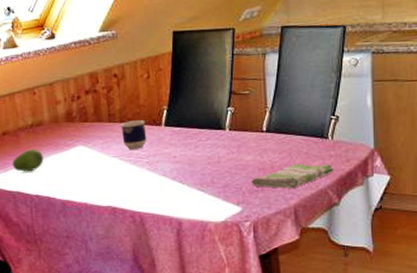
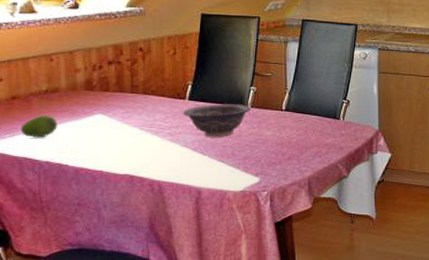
cup: present [121,120,147,149] -> none [144,93,170,120]
decorative bowl: none [160,127,229,165] -> present [183,104,250,137]
dish towel: present [251,164,334,190] -> none [270,140,344,163]

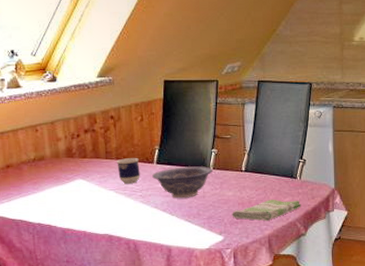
fruit: present [20,115,58,138] -> none [15,181,46,202]
cup: none [144,93,170,120] -> present [117,158,140,184]
dish towel: none [270,140,344,163] -> present [232,200,301,222]

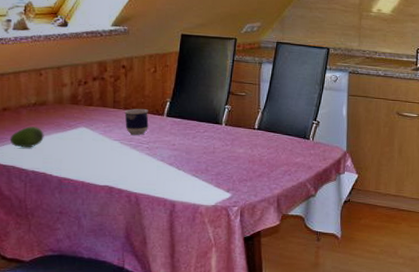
fruit: none [15,181,46,202] -> present [9,126,44,148]
decorative bowl: present [152,166,213,199] -> none [161,121,225,153]
dish towel: present [232,200,301,222] -> none [241,159,313,181]

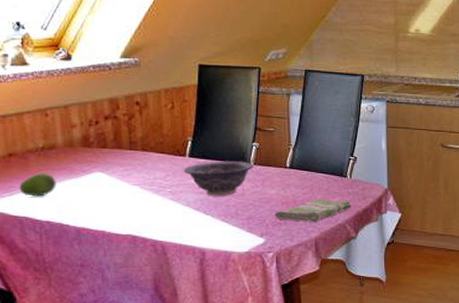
cup: present [124,109,149,135] -> none [143,150,170,178]
decorative bowl: none [161,121,225,153] -> present [184,161,253,196]
dish towel: none [241,159,313,181] -> present [274,200,352,223]

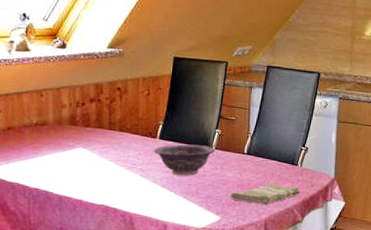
fruit: present [19,173,57,197] -> none [14,145,45,166]

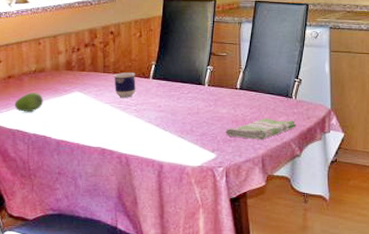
fruit: none [14,145,45,166] -> present [14,92,43,113]
cup: none [119,130,142,157] -> present [114,72,136,98]
decorative bowl: present [154,144,215,176] -> none [148,82,207,114]

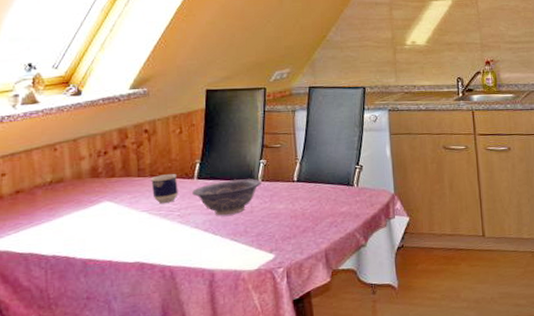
fruit: present [14,92,43,113] -> none [25,207,64,232]
decorative bowl: none [148,82,207,114] -> present [192,178,261,216]
dish towel: present [225,118,296,141] -> none [284,209,360,234]

